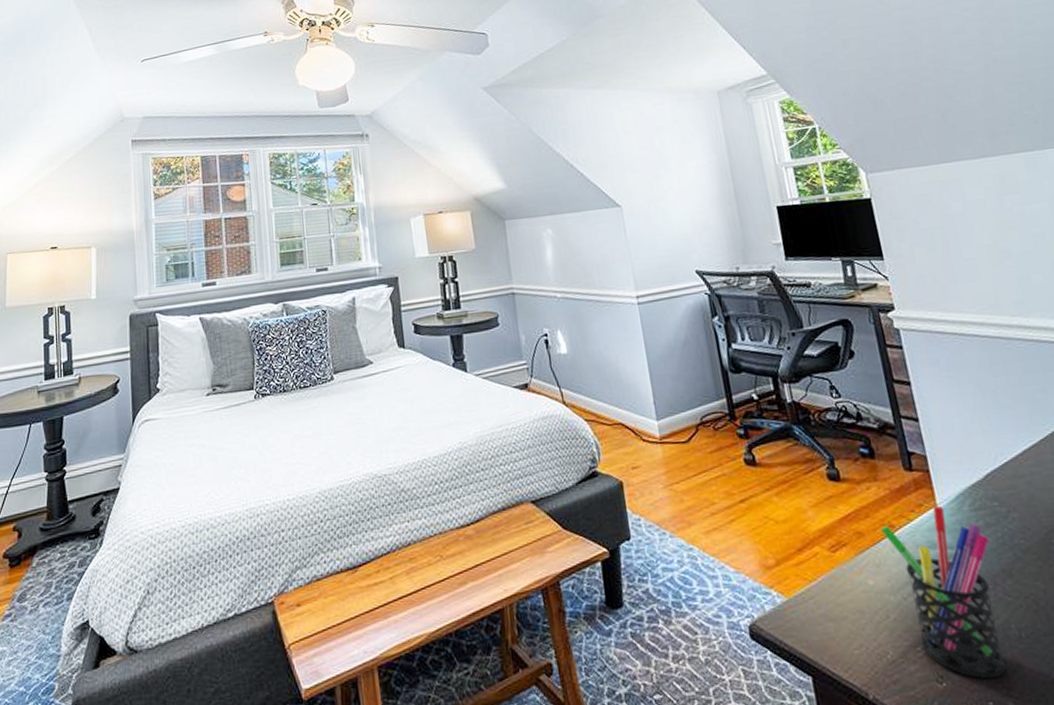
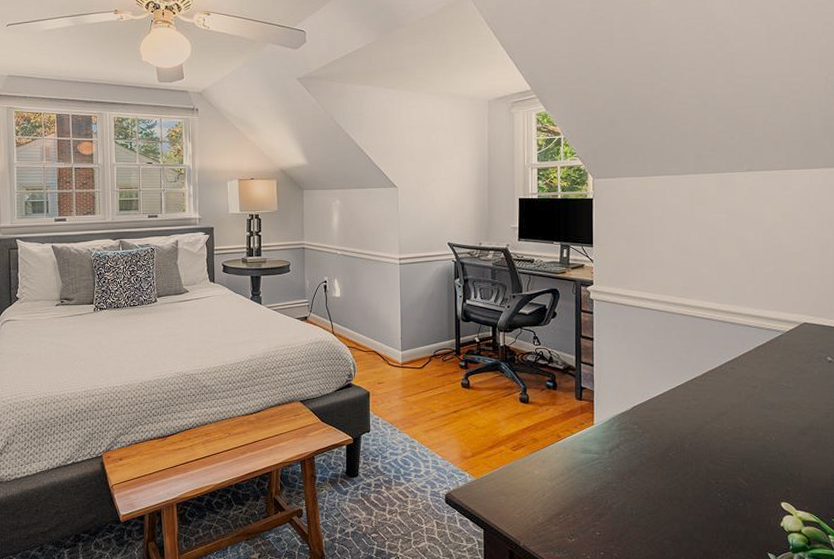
pen holder: present [880,505,1007,679] -> none [550,425,625,538]

